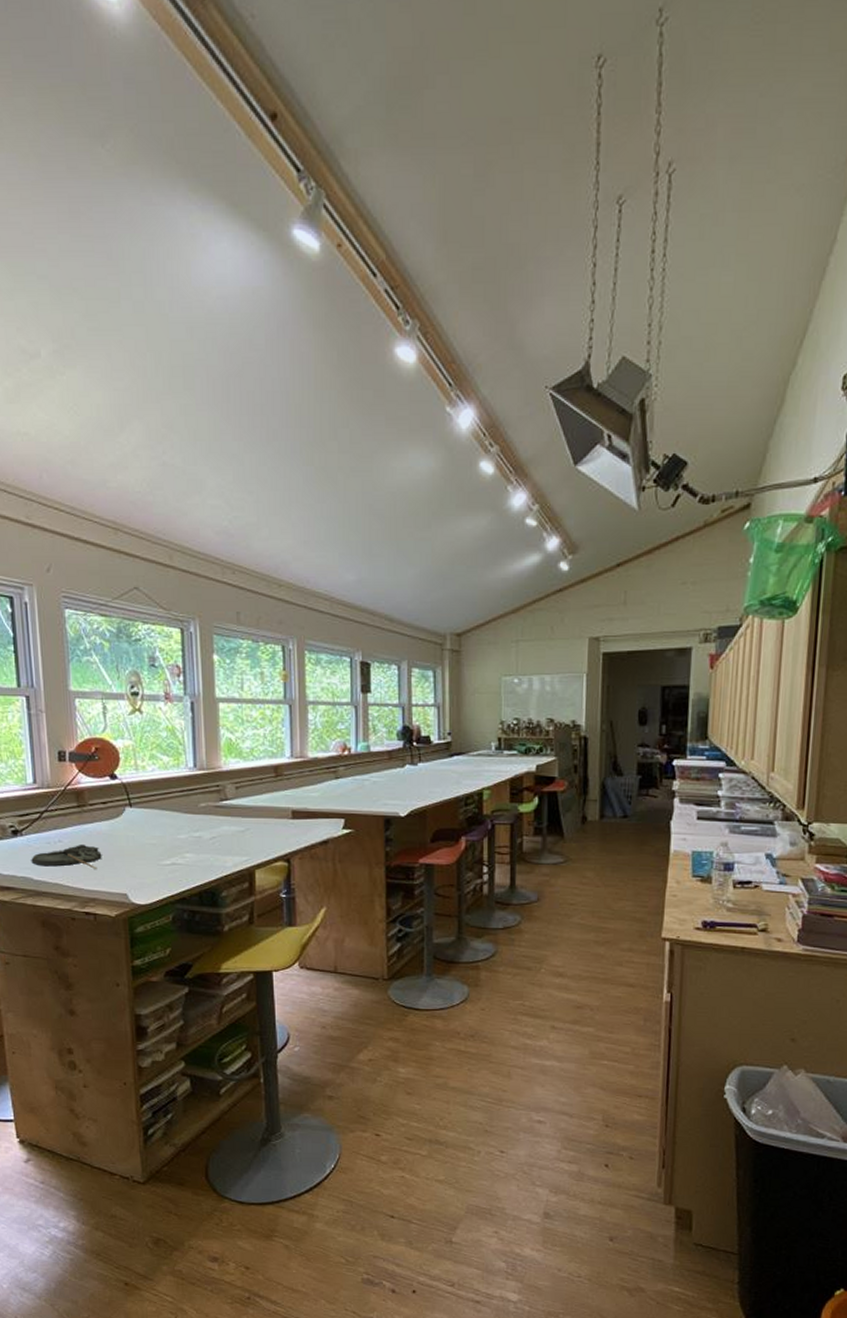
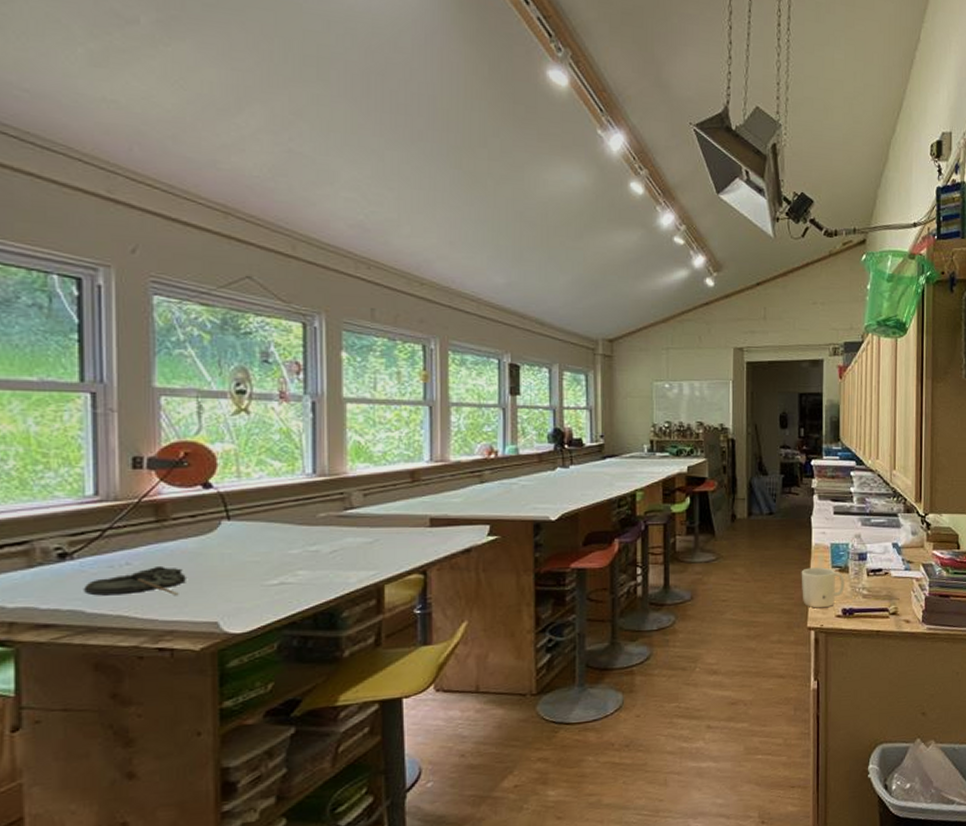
mug: none [656,875,707,919] -> present [801,567,845,609]

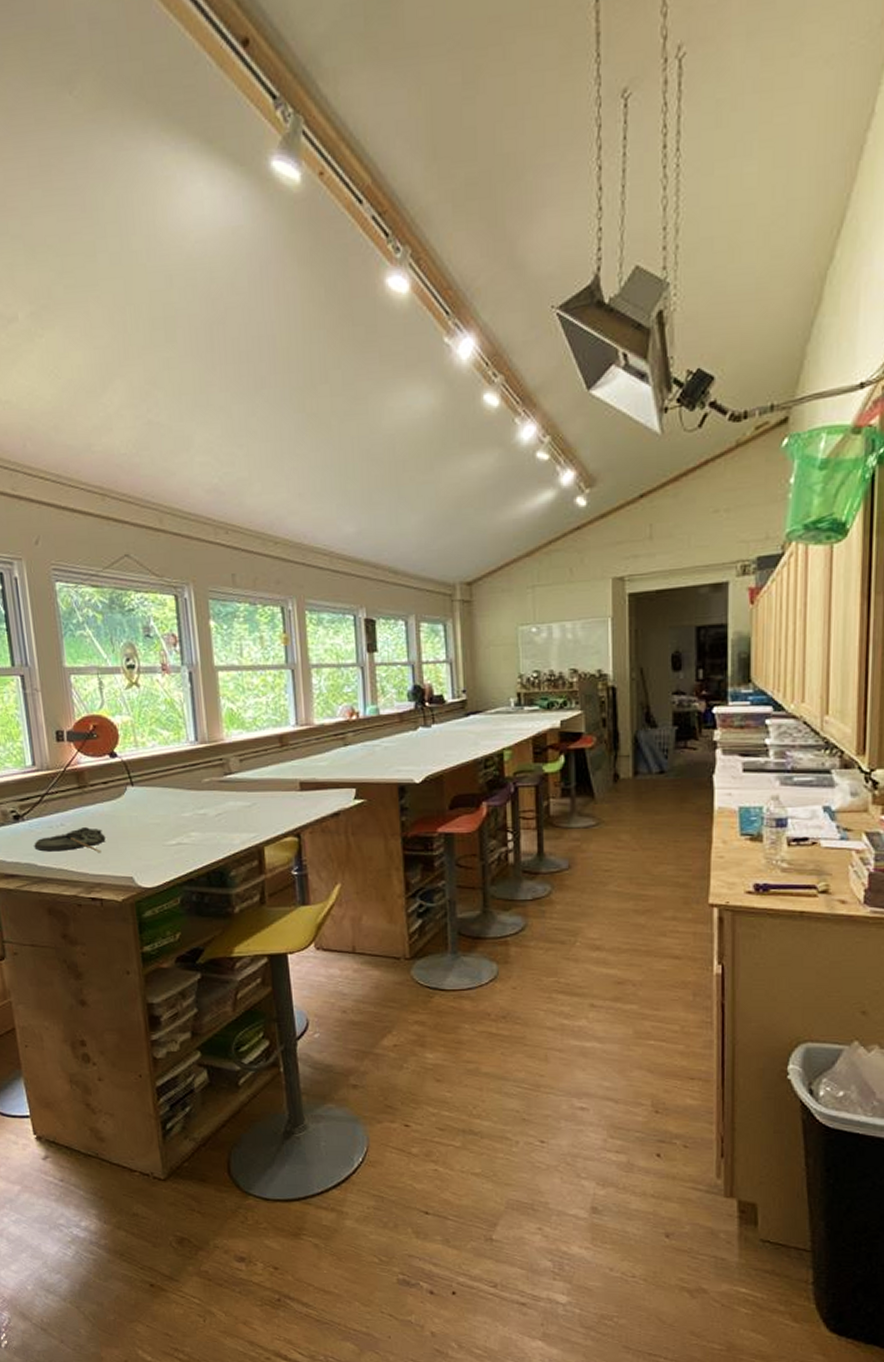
mug: present [801,567,845,609] -> none [700,835,757,883]

